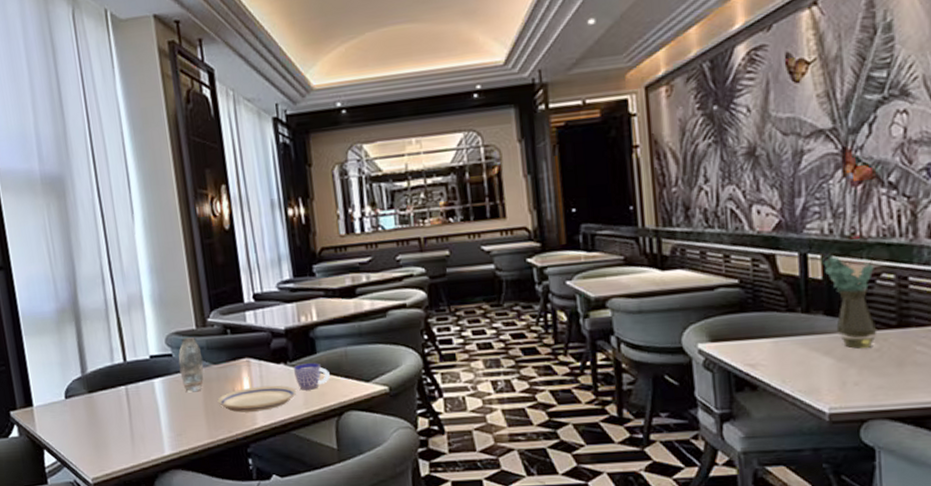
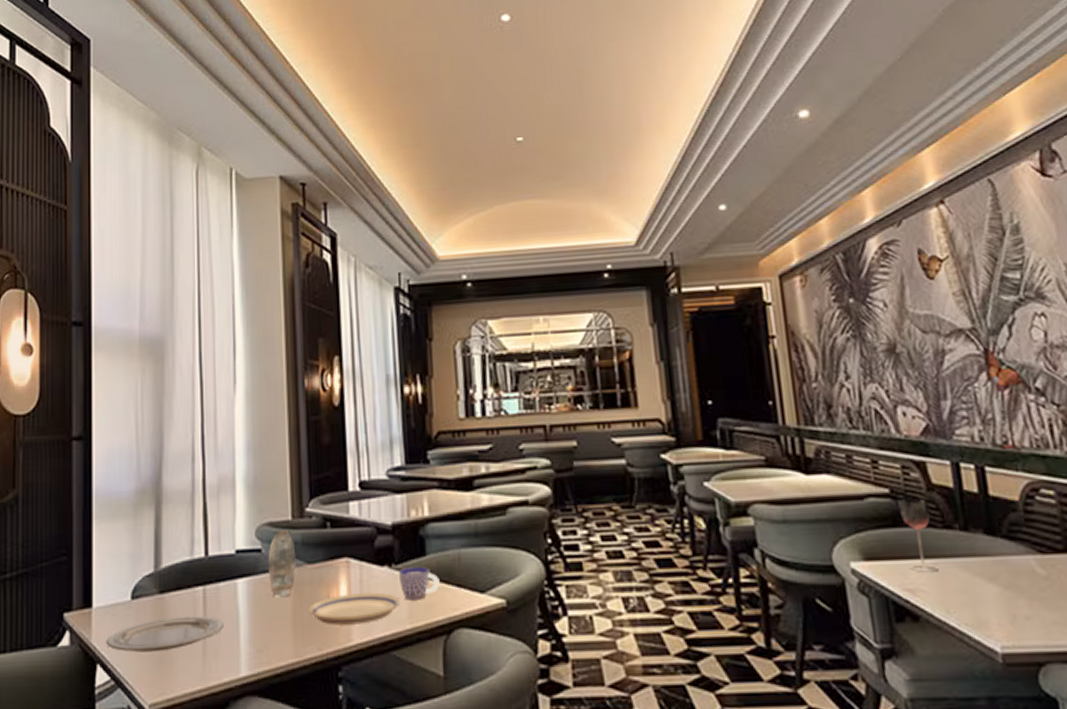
plate: none [49,409,147,440] -> present [106,616,225,652]
wineglass: none [746,286,779,350] -> present [897,497,939,573]
vase: present [819,252,877,349] -> none [972,462,1044,575]

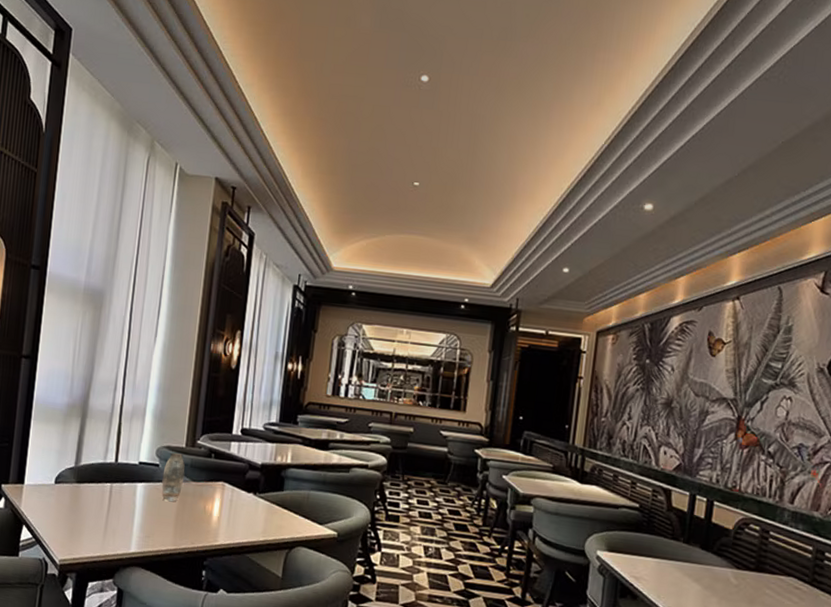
plate: present [106,616,225,652] -> none [32,501,124,524]
plate: present [308,592,401,625] -> none [188,508,259,531]
cup: present [398,567,440,600] -> none [260,497,291,522]
wineglass: present [897,497,939,573] -> none [640,512,666,568]

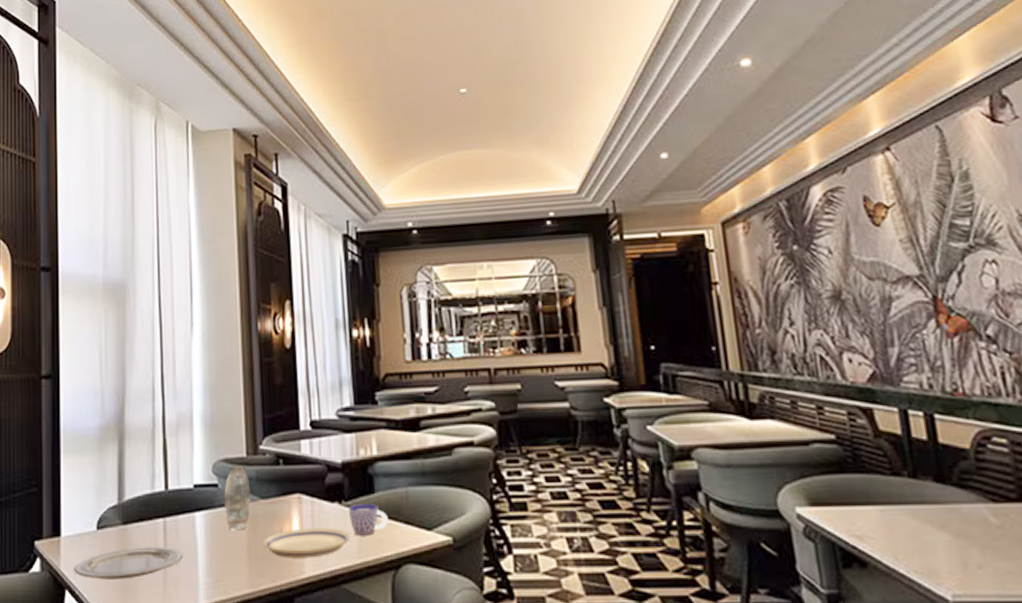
plate: none [32,501,124,524] -> present [74,547,184,580]
plate: none [188,508,259,531] -> present [262,527,351,558]
cup: none [260,497,291,522] -> present [348,504,388,536]

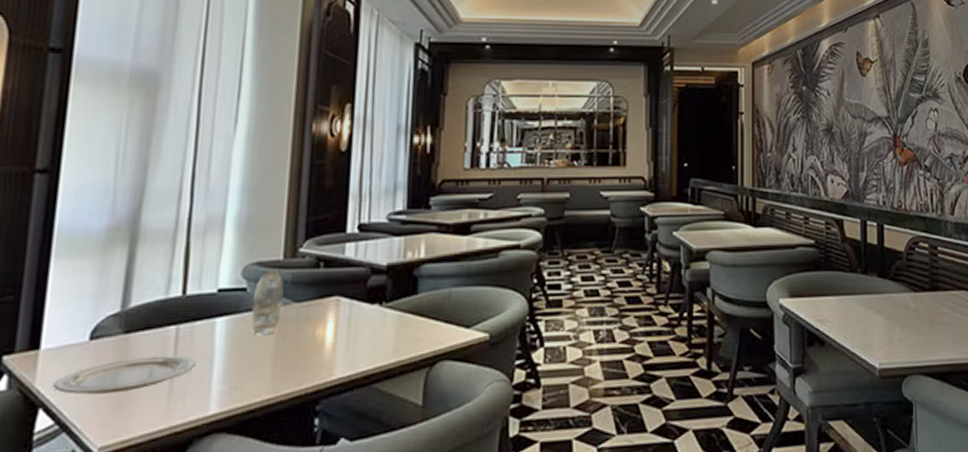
plate: present [262,527,351,558] -> none [291,329,388,361]
cup: present [348,504,388,536] -> none [388,304,428,336]

